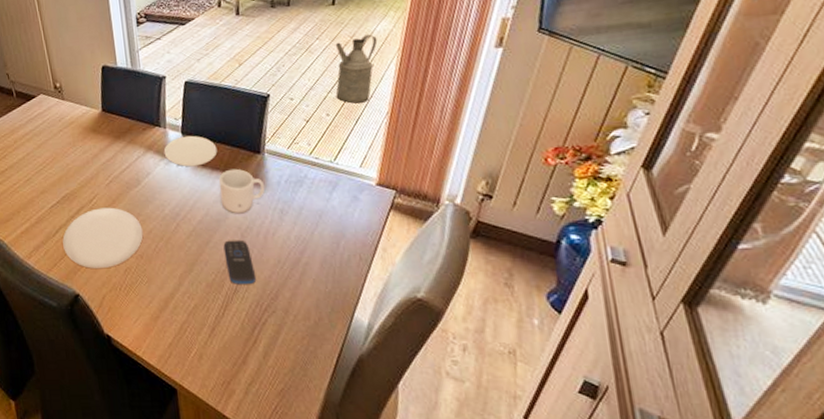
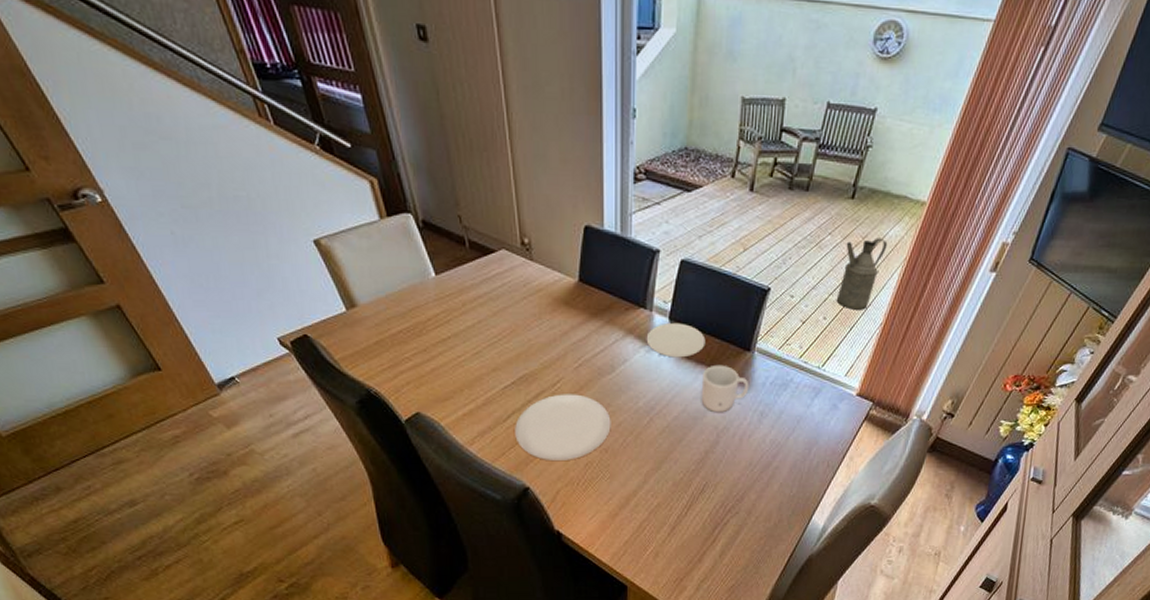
mobile phone: present [223,240,257,284] -> none [696,439,725,485]

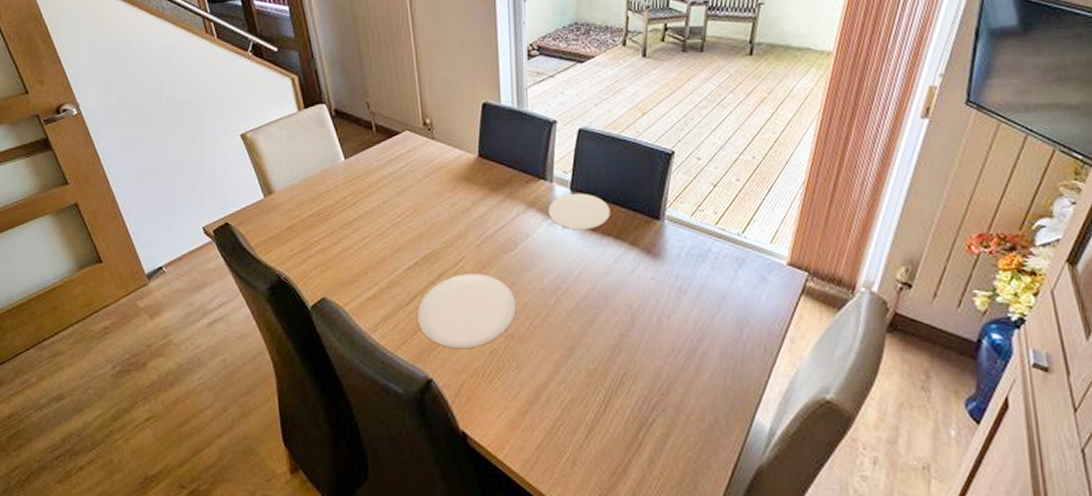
mug: present [701,364,749,413] -> none [610,235,663,290]
watering can: present [836,238,888,310] -> none [748,91,797,169]

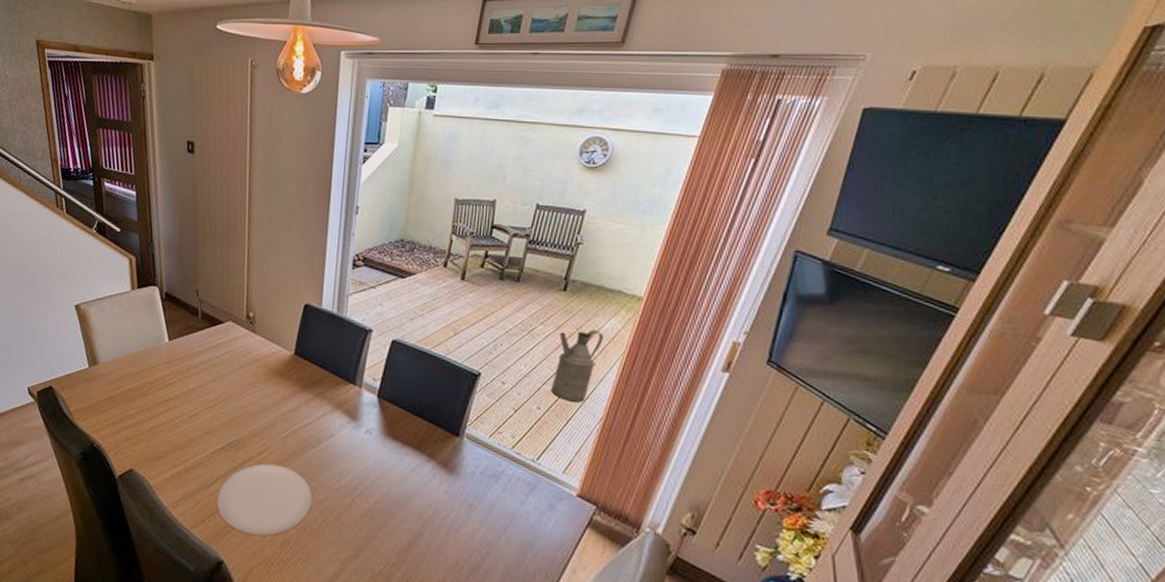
plate: present [548,193,611,230] -> none [353,400,413,438]
watering can: none [748,91,797,169] -> present [550,329,604,403]

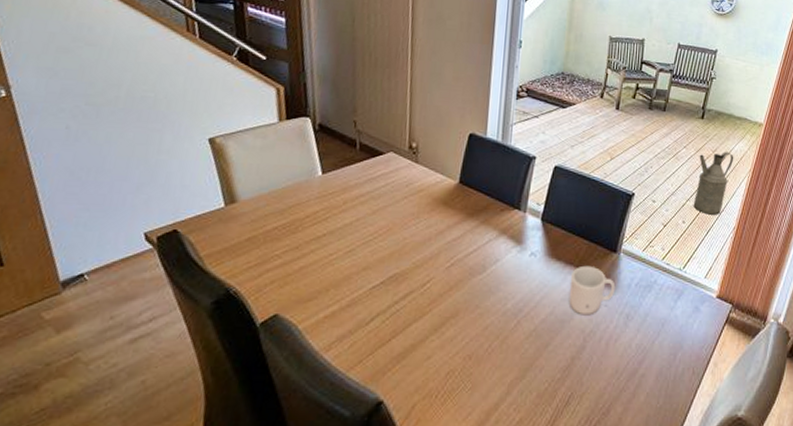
plate: present [217,463,313,537] -> none [376,294,478,370]
mug: none [406,447,458,501] -> present [569,265,616,316]

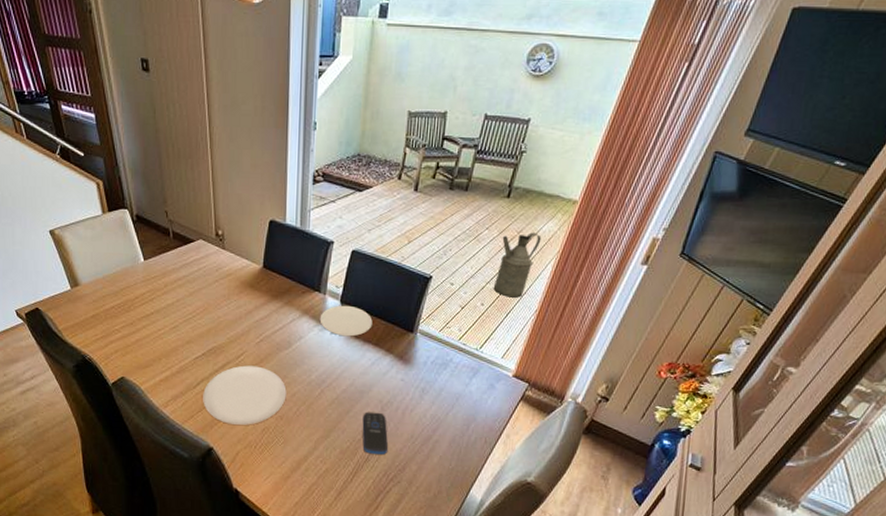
plate: none [376,294,478,370] -> present [203,365,287,426]
plate: none [518,223,575,259] -> present [319,305,373,337]
mobile phone: none [562,344,591,396] -> present [362,412,389,455]
mug: present [569,265,616,316] -> none [367,344,412,388]

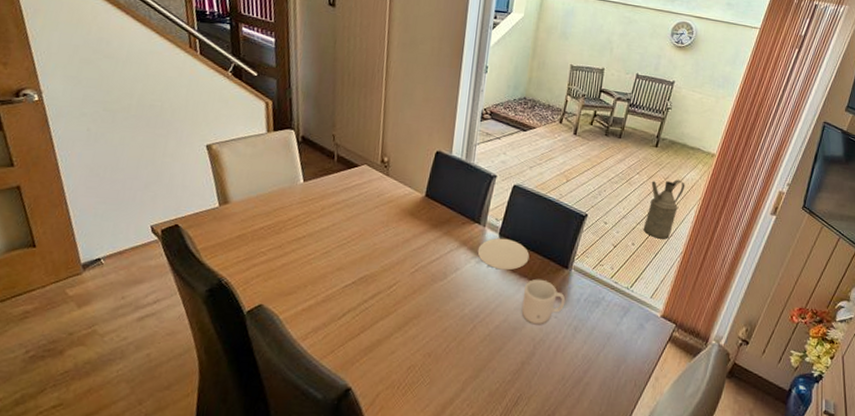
plate: present [203,365,287,426] -> none [346,296,438,364]
mobile phone: present [362,412,389,455] -> none [512,350,539,398]
mug: none [367,344,412,388] -> present [521,279,566,325]

